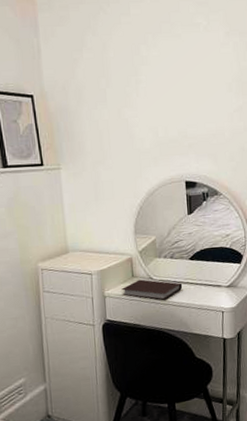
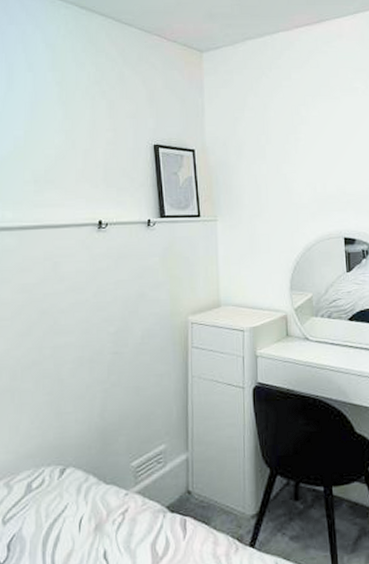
notebook: present [121,279,183,300] -> none [275,339,341,364]

